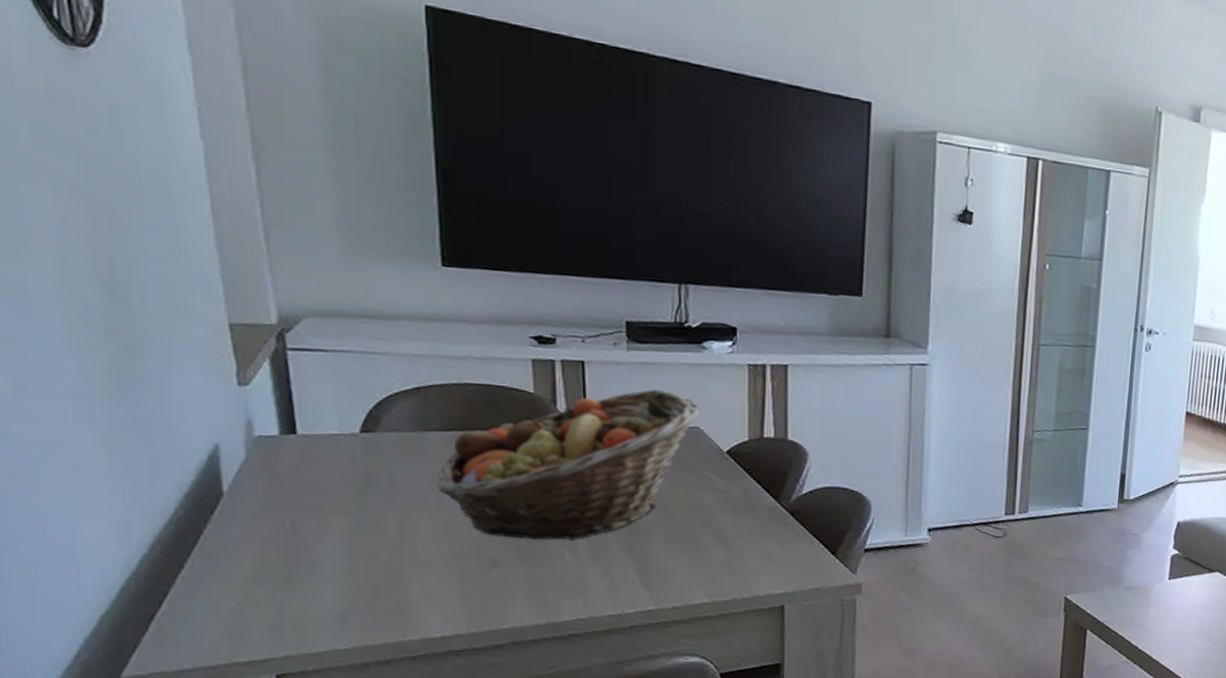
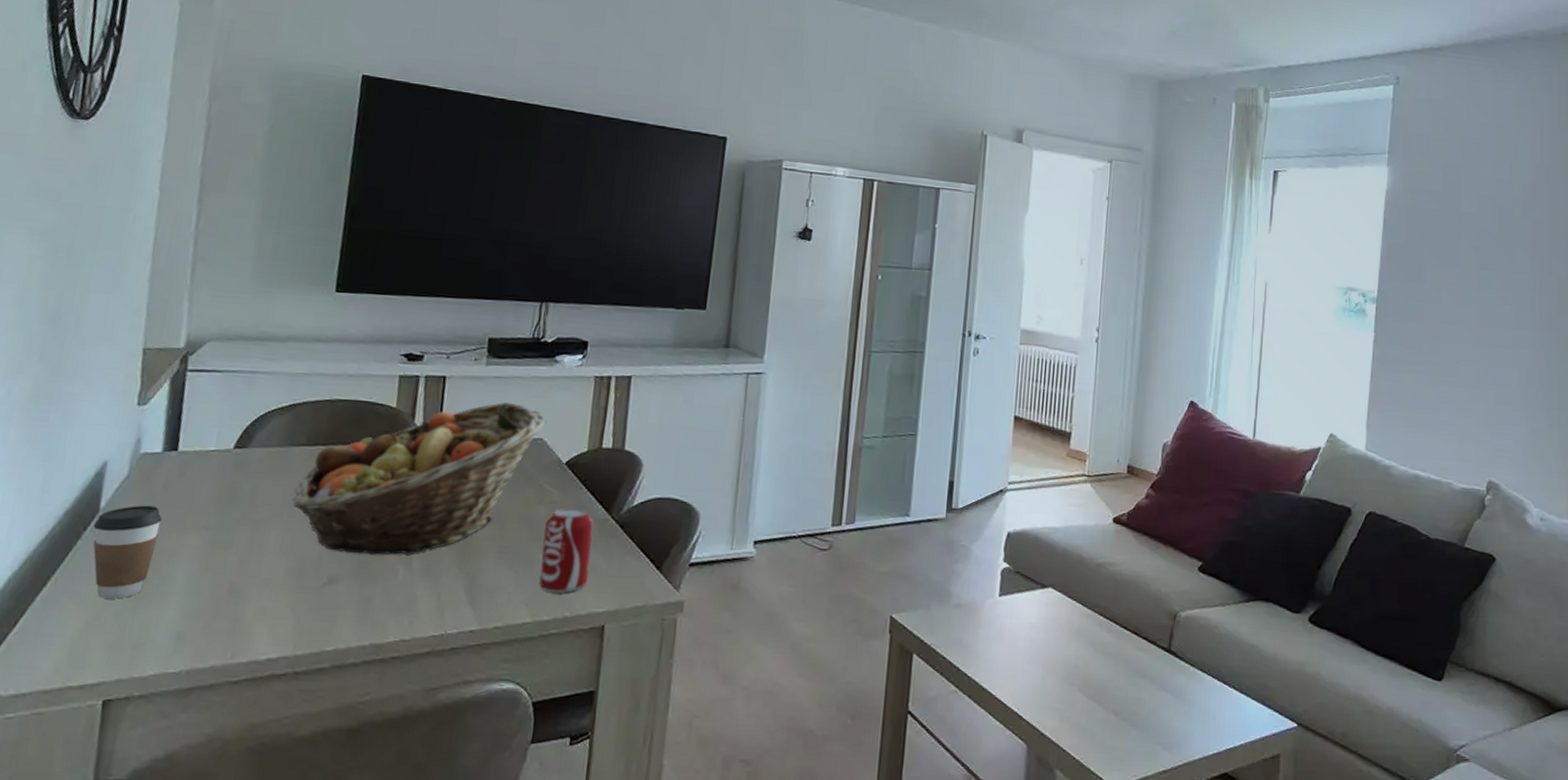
coffee cup: none [220,489,297,581] -> present [93,505,163,599]
beverage can: none [711,495,764,576] -> present [539,507,594,593]

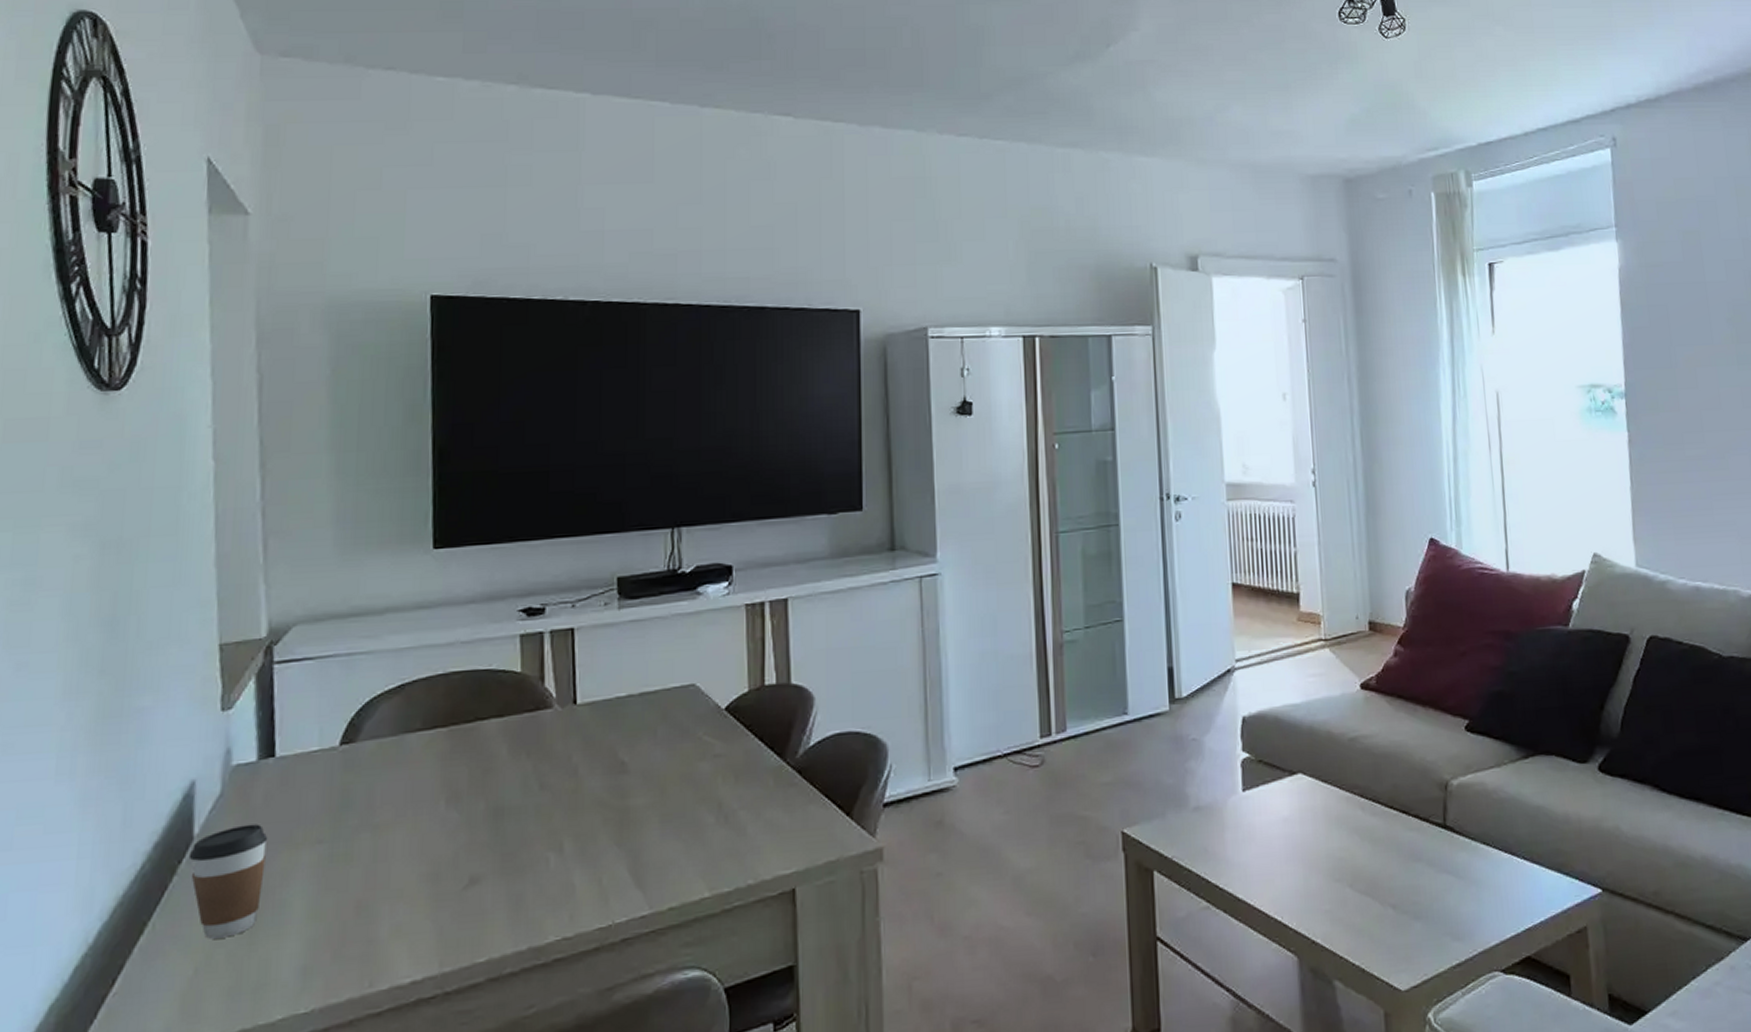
fruit basket: present [292,402,547,556] -> none [416,647,696,847]
beverage can: present [539,507,594,593] -> none [710,758,770,860]

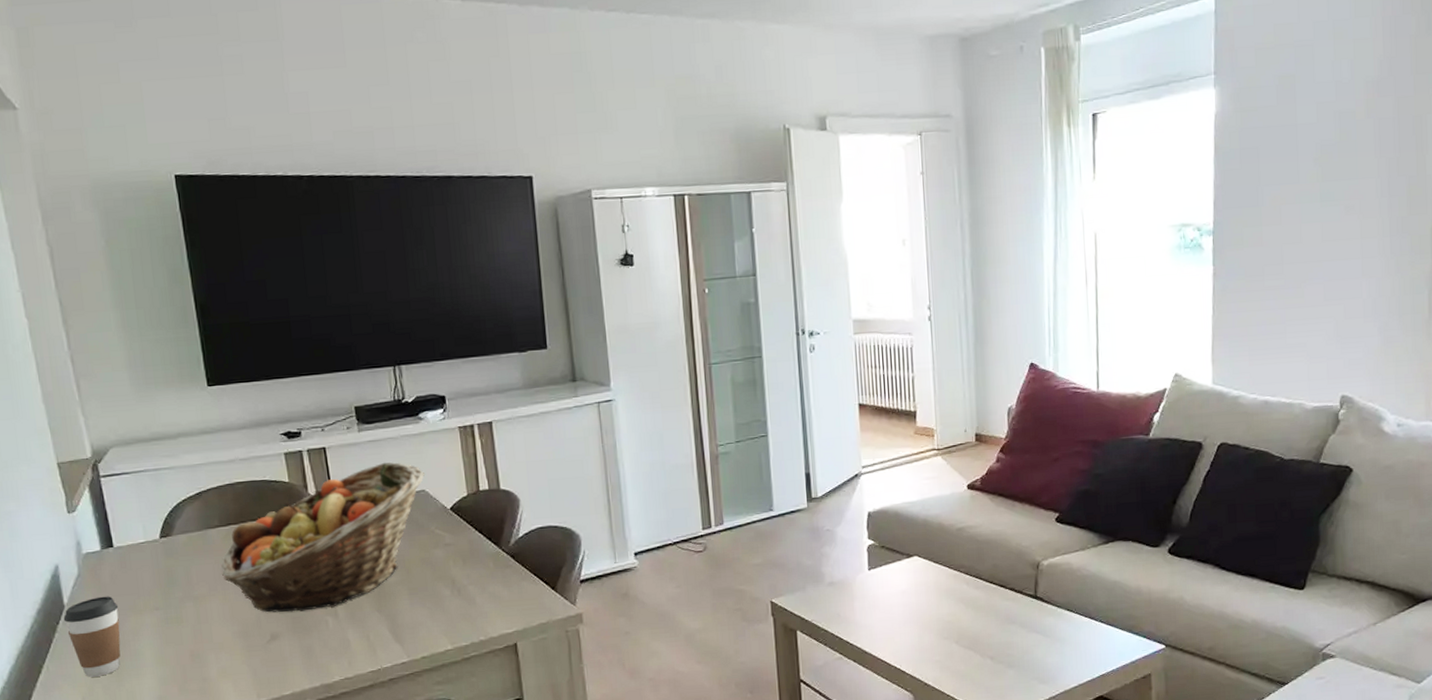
fruit basket: none [416,647,696,847] -> present [221,461,424,613]

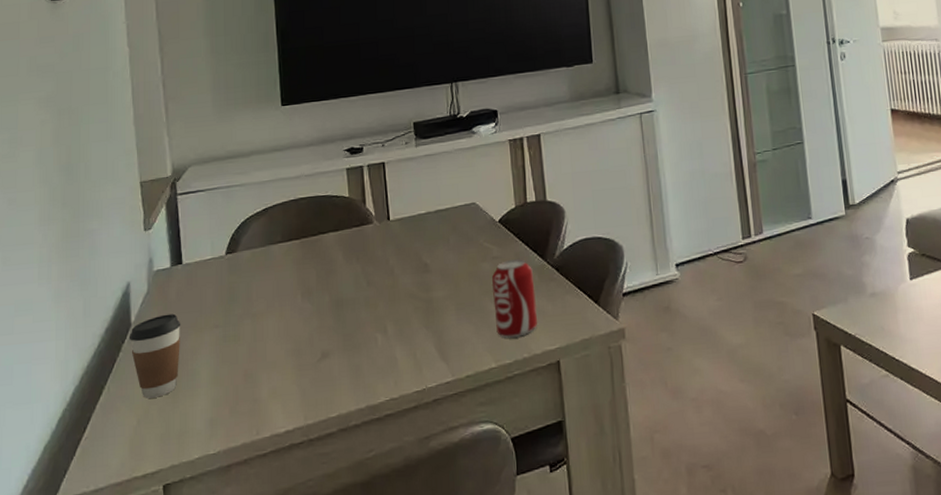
fruit basket: present [221,461,424,613] -> none [280,175,475,330]
beverage can: none [445,546,493,622] -> present [491,259,537,338]

